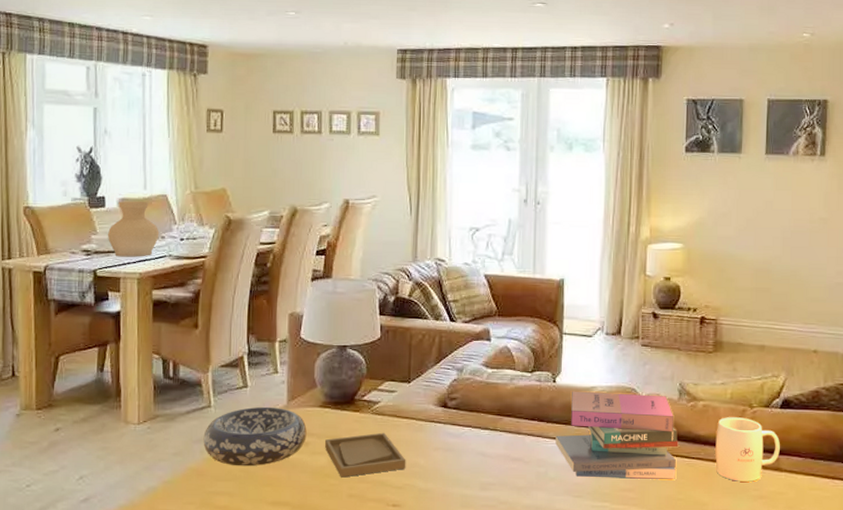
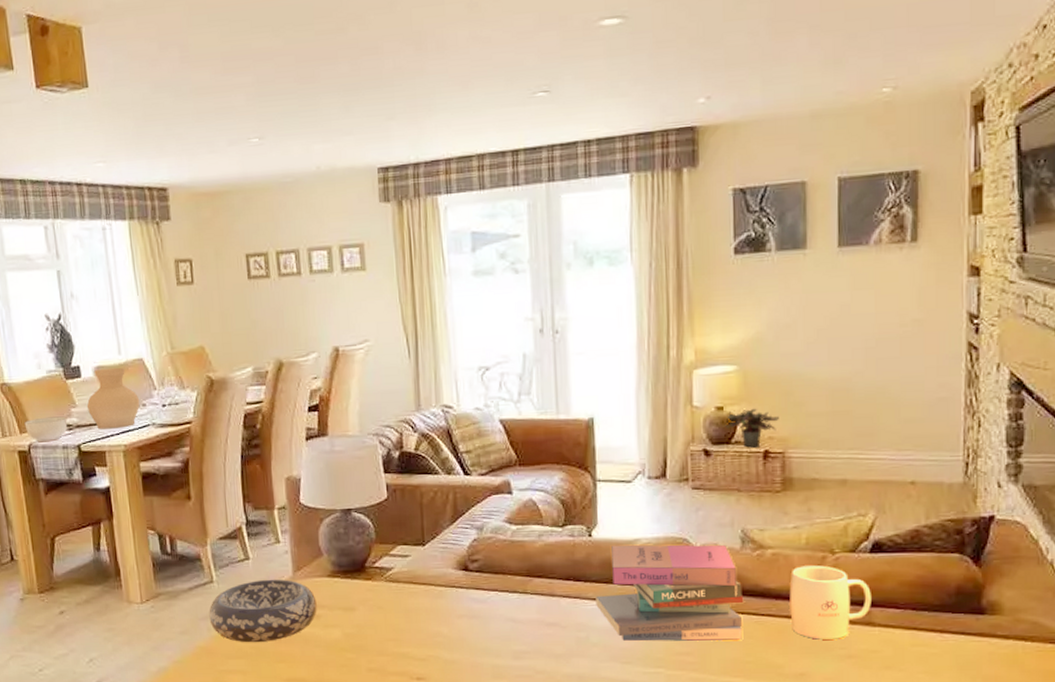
bowl: none [43,241,86,265] -> present [24,416,68,443]
tray: present [325,432,406,478] -> none [338,601,428,651]
potted plant: none [670,281,714,314] -> present [724,409,779,448]

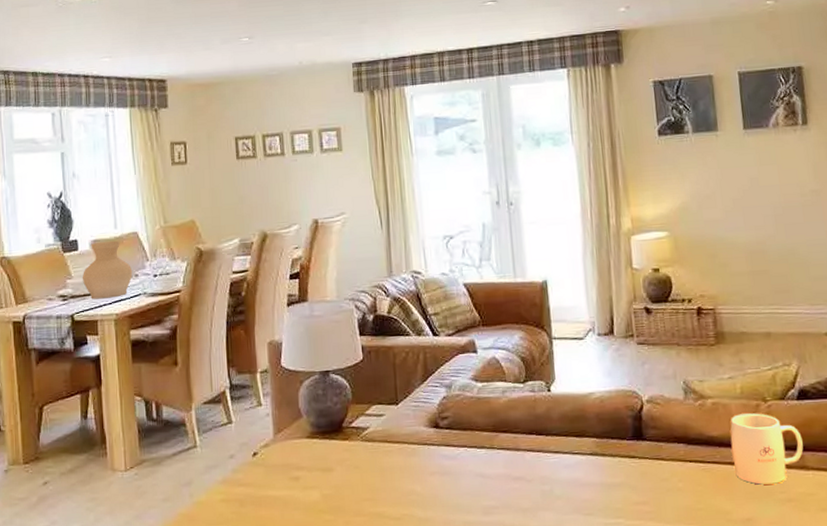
bowl: present [24,416,68,443] -> none [21,287,63,313]
decorative bowl: present [209,579,317,643] -> none [191,442,297,508]
books: present [596,544,744,641] -> none [557,396,692,492]
potted plant: present [724,409,779,448] -> none [661,270,708,306]

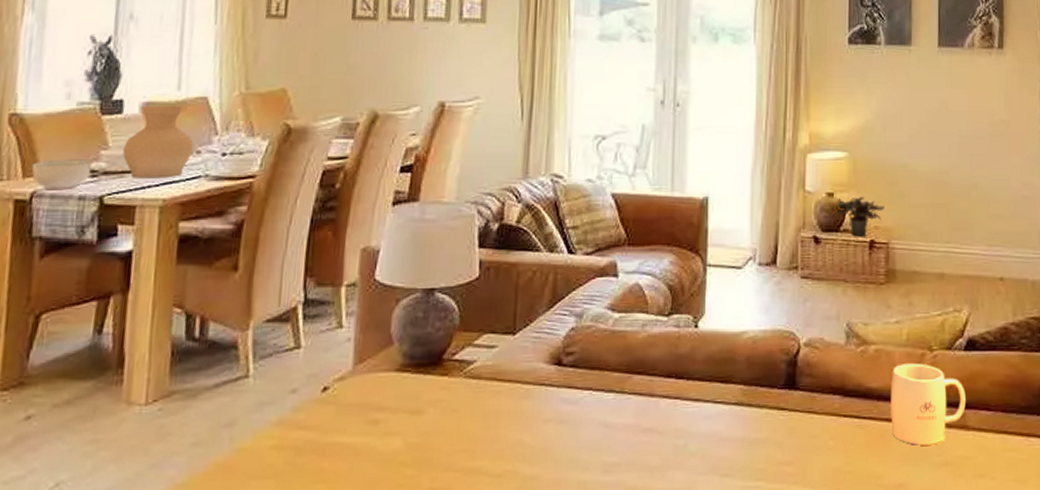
bowl: none [21,287,63,313] -> present [31,159,93,191]
potted plant: none [661,270,708,306] -> present [834,197,884,237]

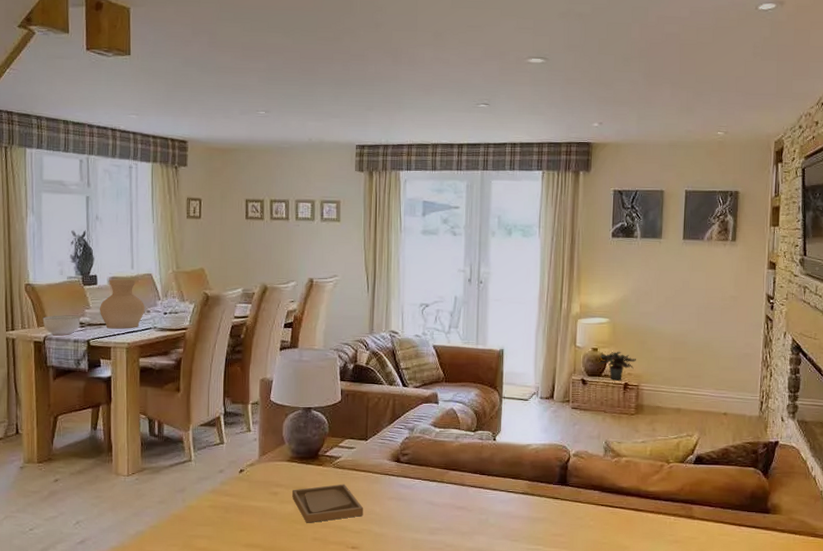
tray: none [401,401,507,466] -> present [292,484,364,523]
mug: present [890,363,966,445] -> none [636,471,693,528]

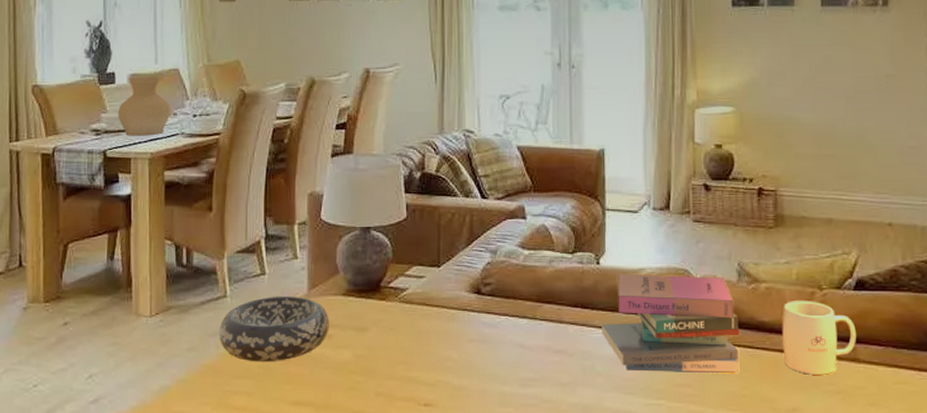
bowl: present [42,315,81,336] -> none [51,121,96,146]
decorative bowl: none [185,461,276,513] -> present [219,296,329,362]
tray: present [292,484,364,523] -> none [350,322,438,374]
books: none [495,448,604,526] -> present [602,273,740,373]
potted plant: present [597,352,636,381] -> none [722,148,771,185]
mug: none [636,471,693,528] -> present [782,301,856,375]

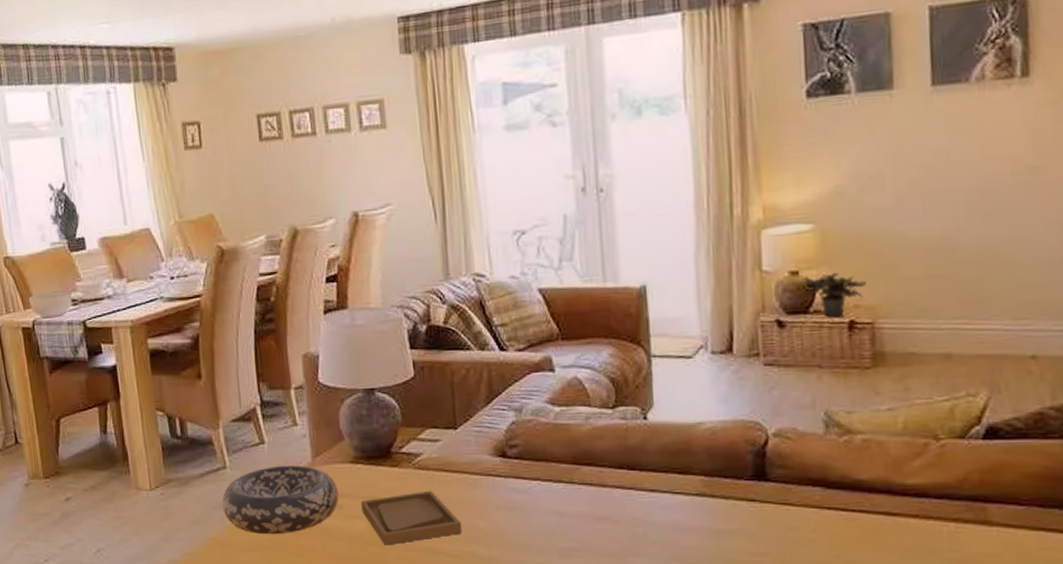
bowl: none [51,121,96,146] -> present [28,290,72,319]
vase: present [117,76,171,136] -> none [92,237,147,304]
tray: none [350,322,438,374] -> present [361,490,462,545]
books: present [602,273,740,373] -> none [653,428,830,540]
potted plant: none [722,148,771,185] -> present [800,273,866,318]
mug: present [782,301,856,375] -> none [885,454,987,540]

